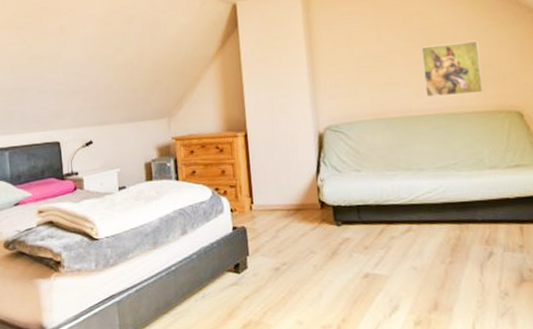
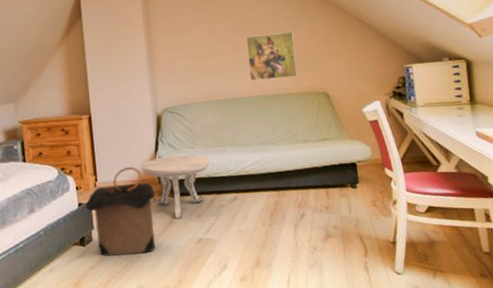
laundry hamper: none [240,189,317,287] -> present [85,166,156,257]
side table: none [301,178,379,250] -> present [141,155,210,219]

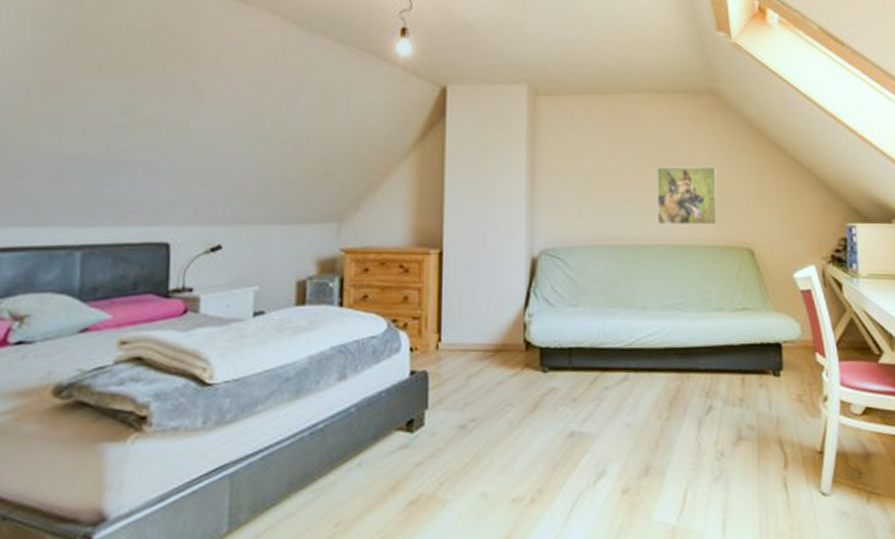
laundry hamper: present [85,166,156,257] -> none [420,324,519,449]
side table: present [141,155,210,219] -> none [503,314,596,403]

